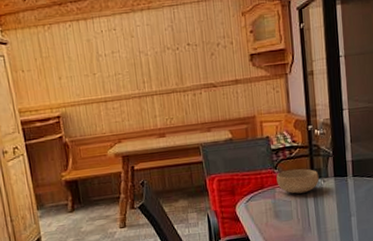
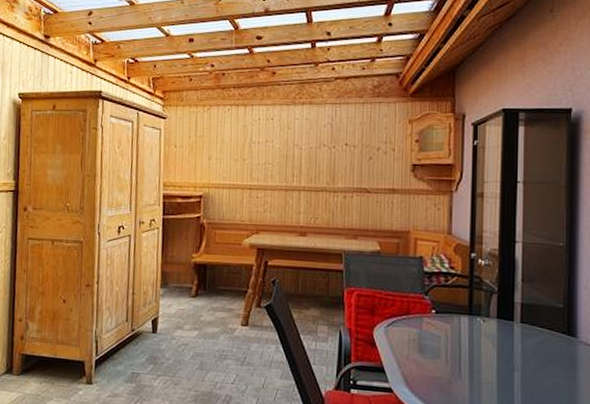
bowl: present [276,168,319,194] -> none [426,298,478,330]

